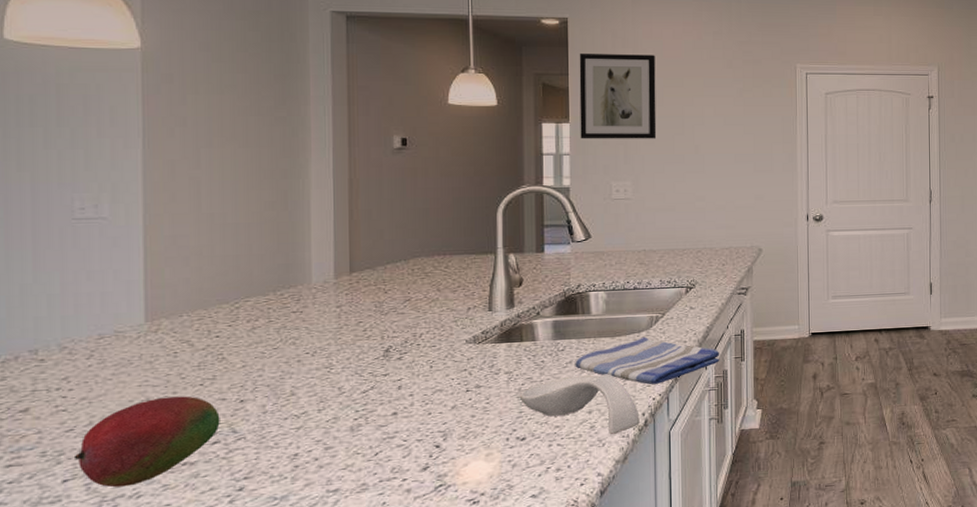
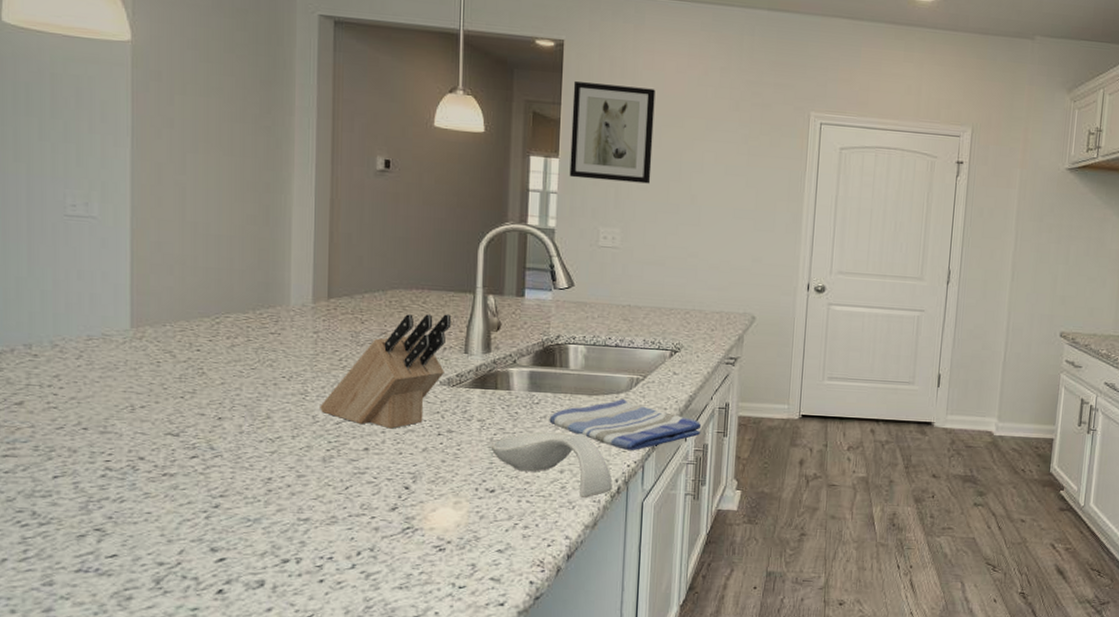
fruit: present [73,396,220,488] -> none [63,405,199,490]
knife block: none [346,276,474,391] -> present [320,314,452,429]

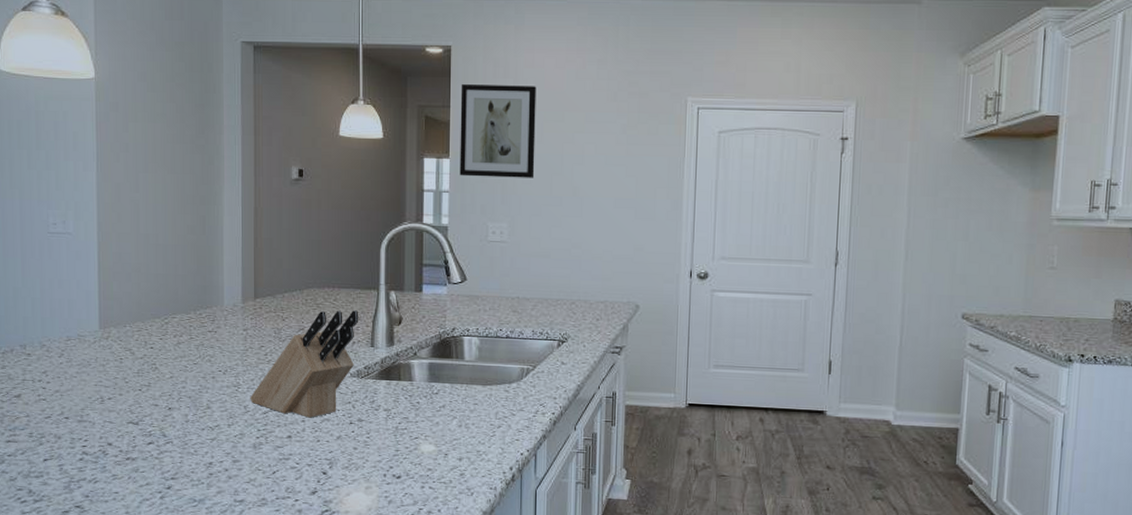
spoon rest: present [490,431,613,499] -> none [396,420,507,486]
dish towel: present [548,398,702,450] -> none [446,388,590,439]

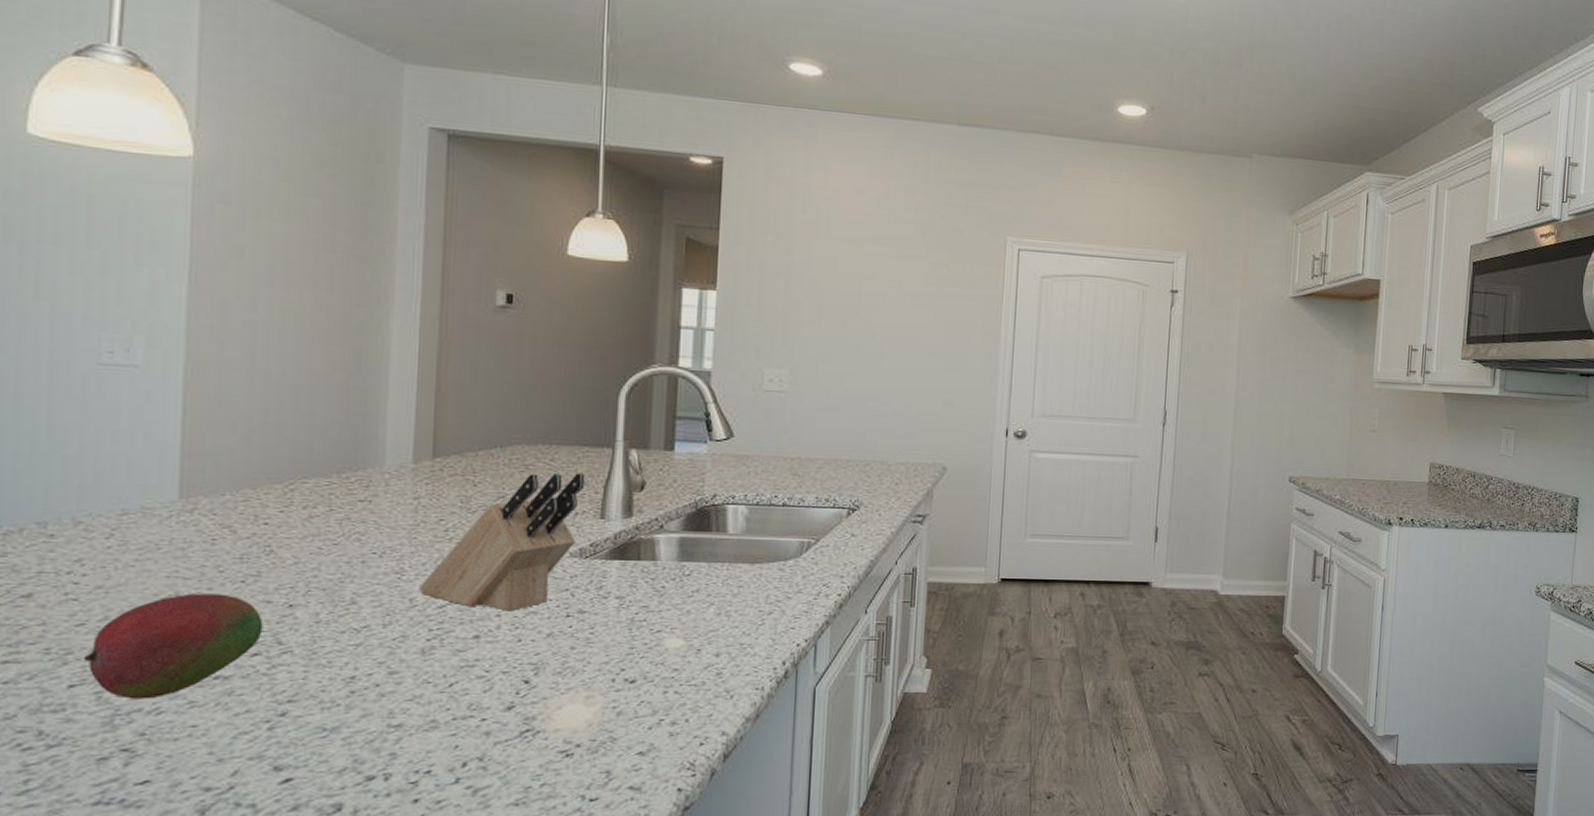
fruit: none [51,397,154,472] -> present [83,593,263,699]
wall art: present [459,84,536,178] -> none [729,203,830,319]

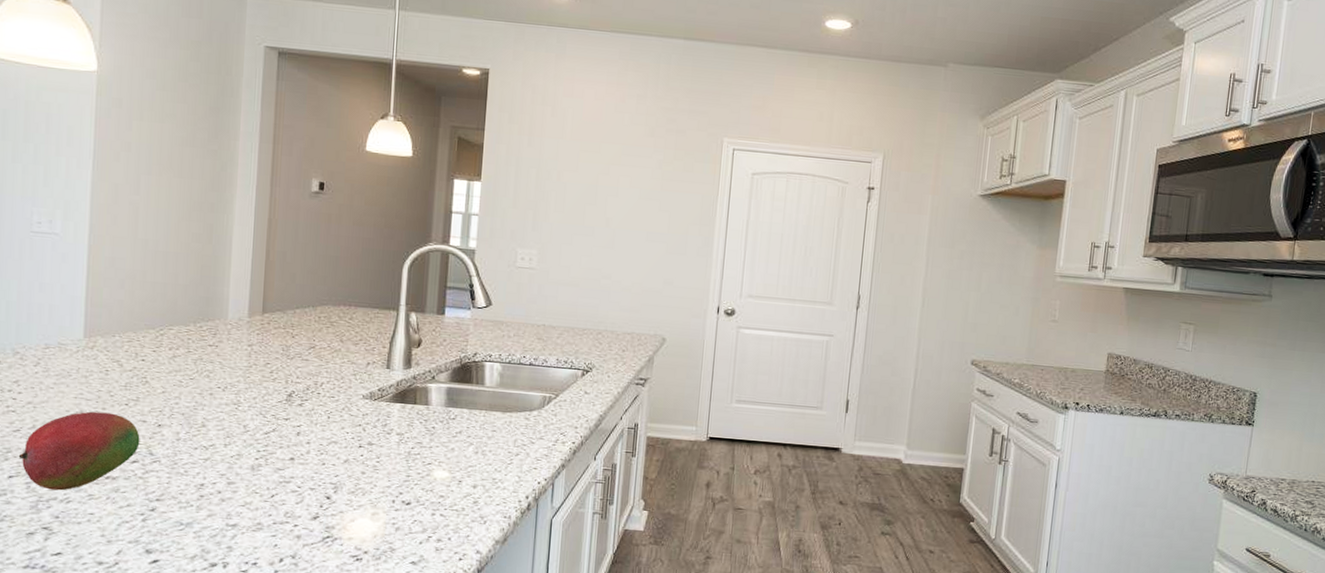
knife block: present [419,473,585,611] -> none [251,330,376,440]

